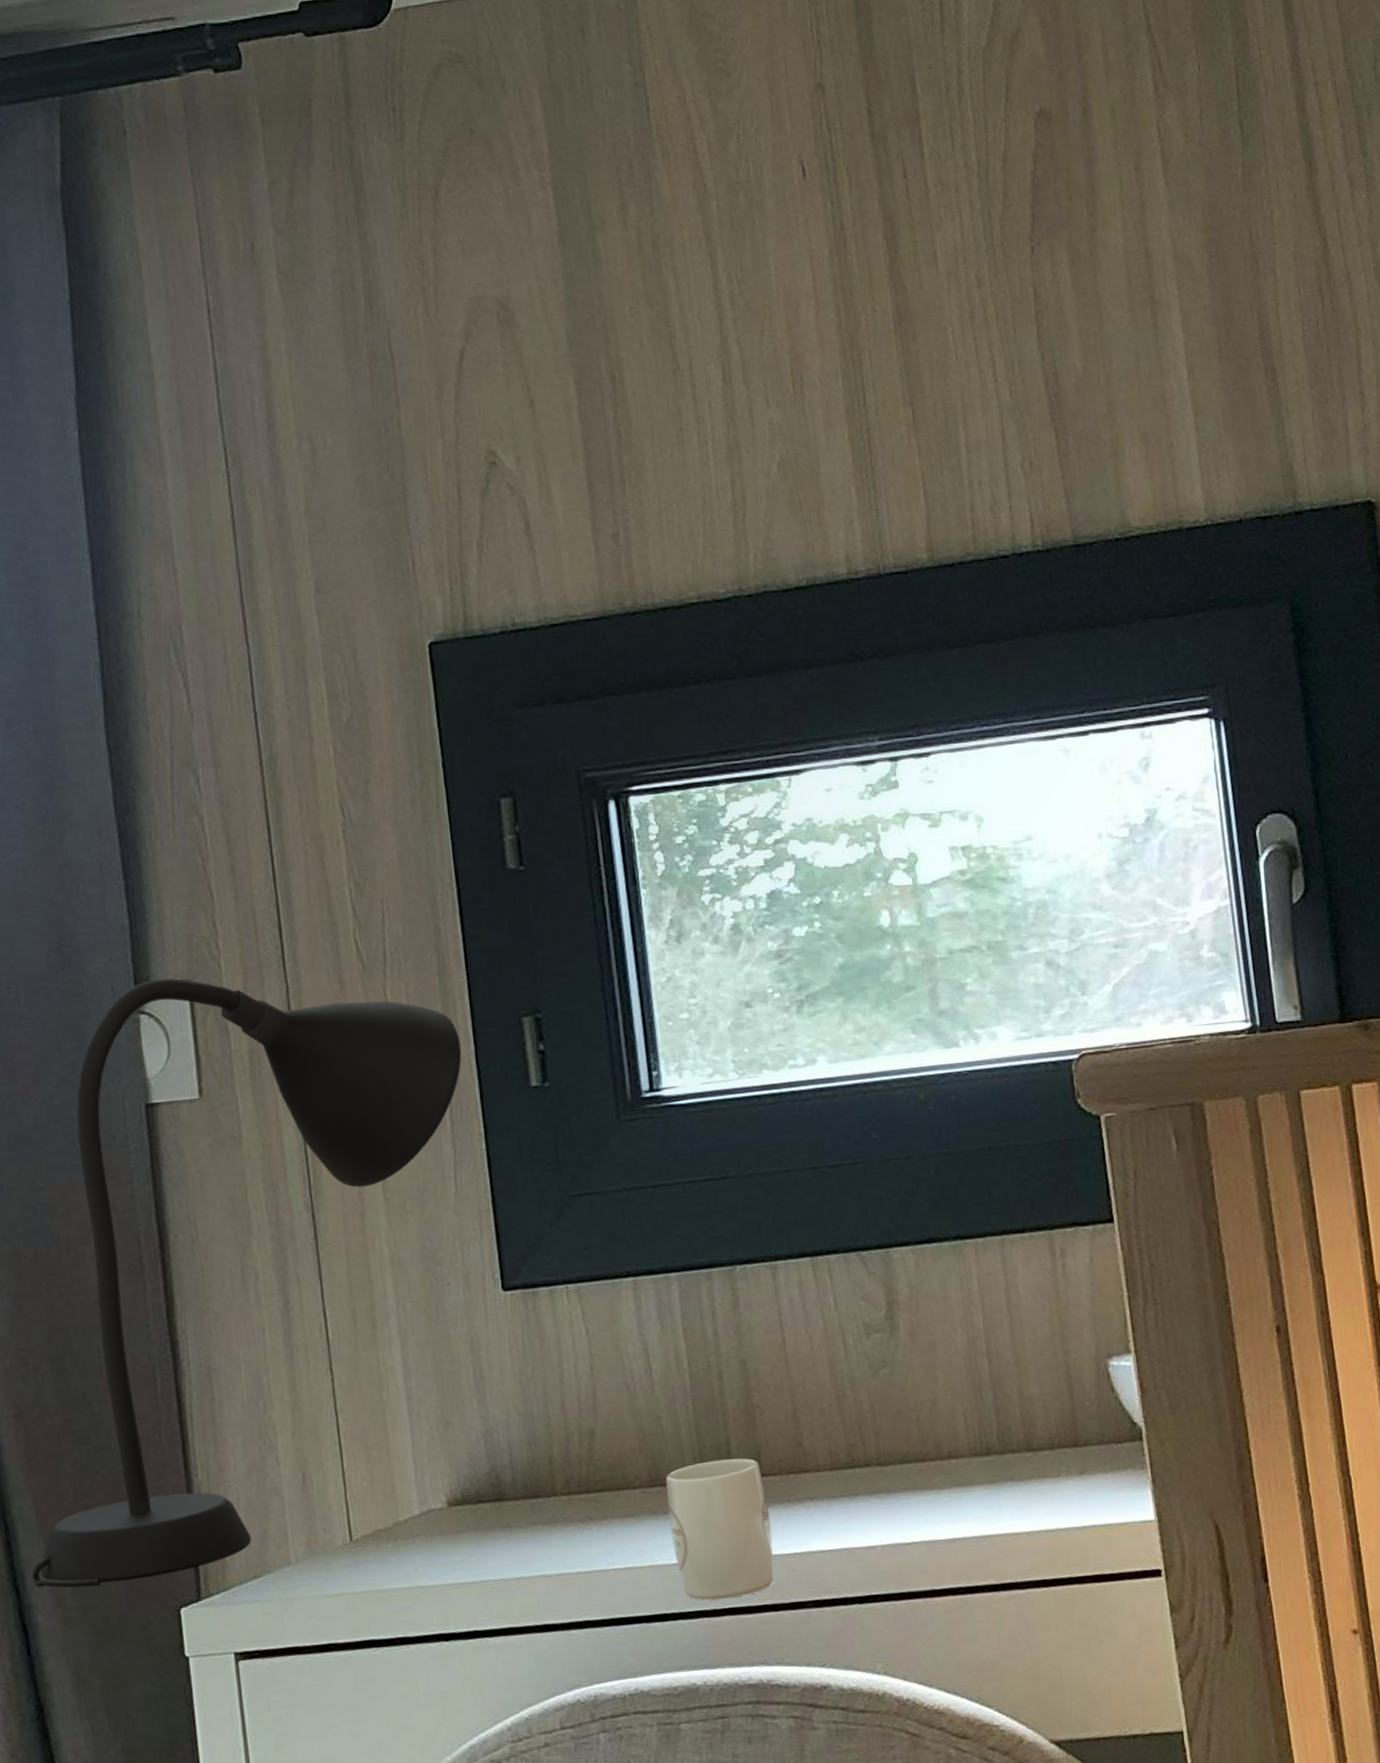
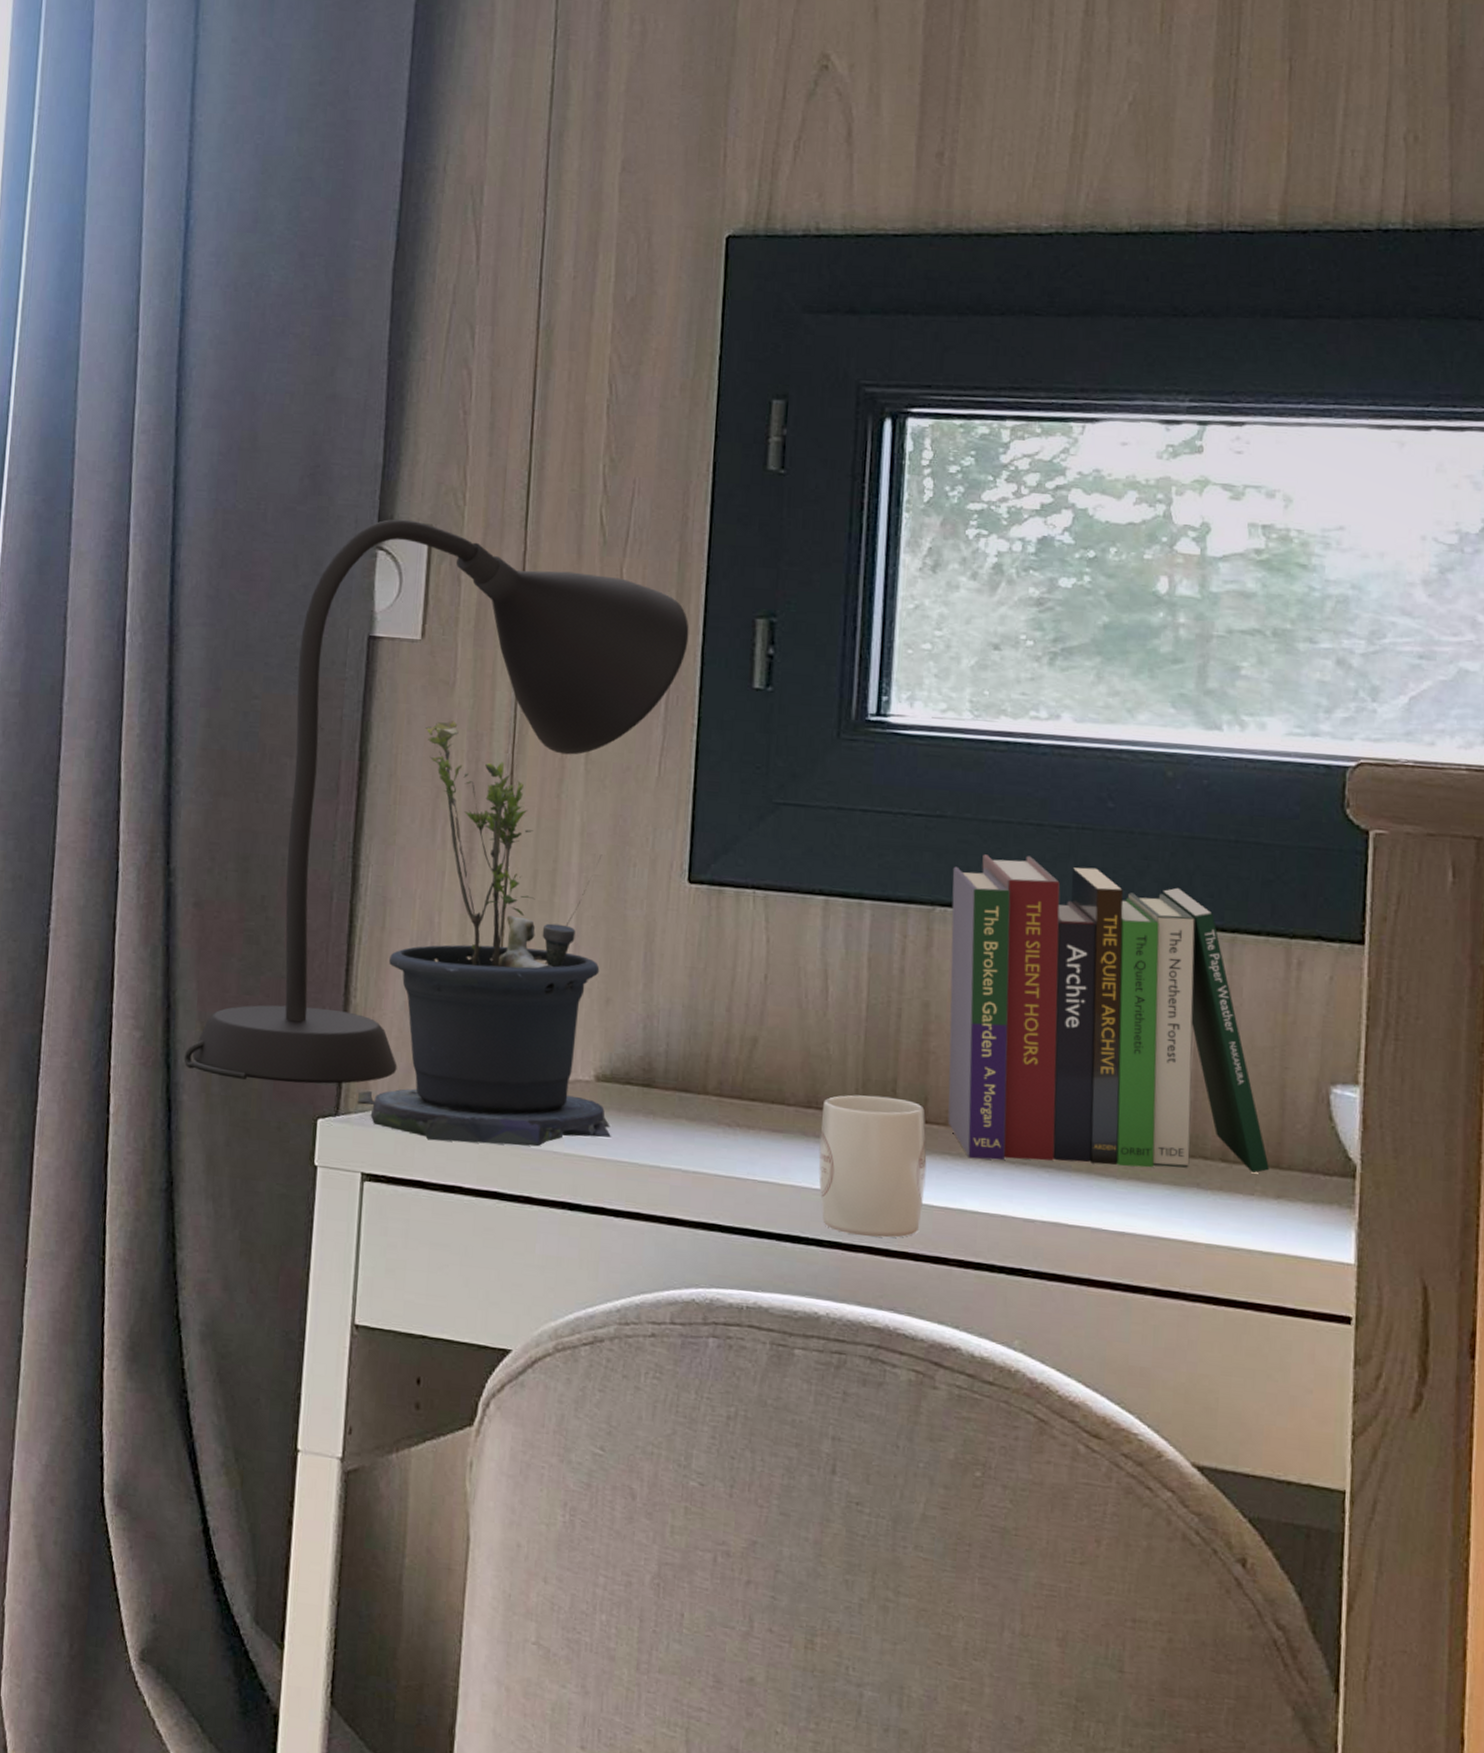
potted plant: none [216,1174,474,1604] -> present [357,720,612,1147]
books: none [744,1199,1070,1501] -> present [947,854,1270,1174]

